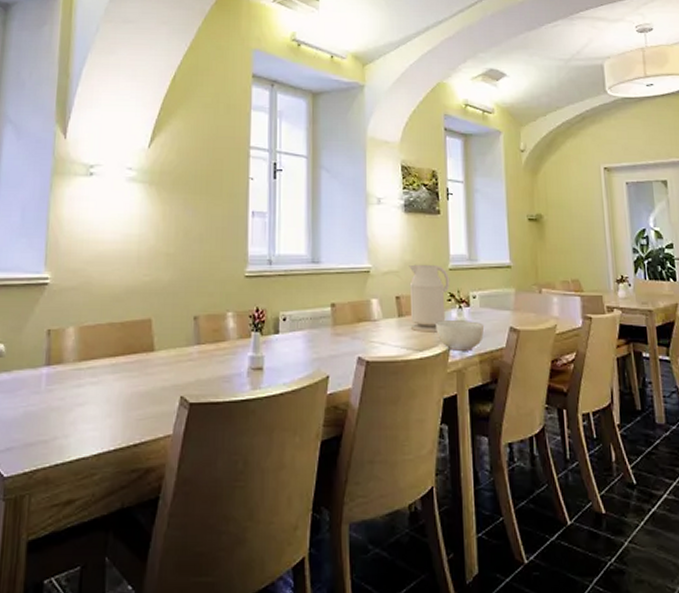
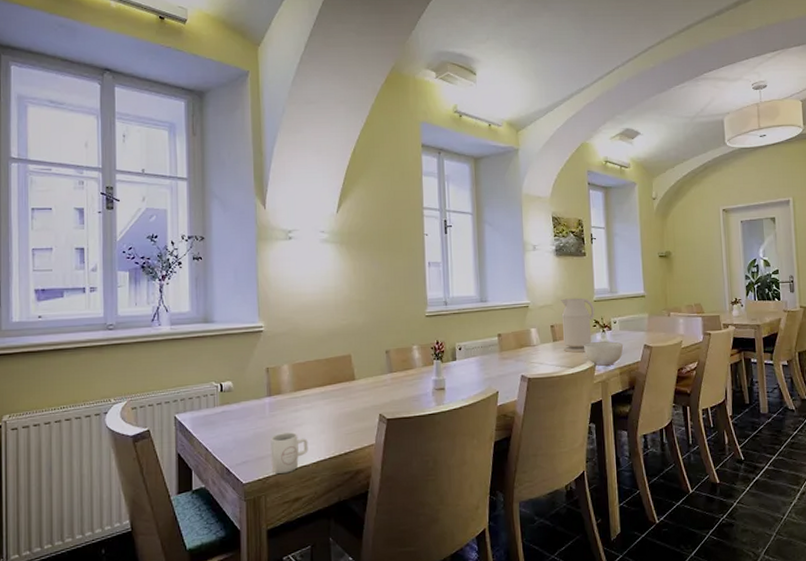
mug: none [41,414,90,466] -> present [270,432,309,474]

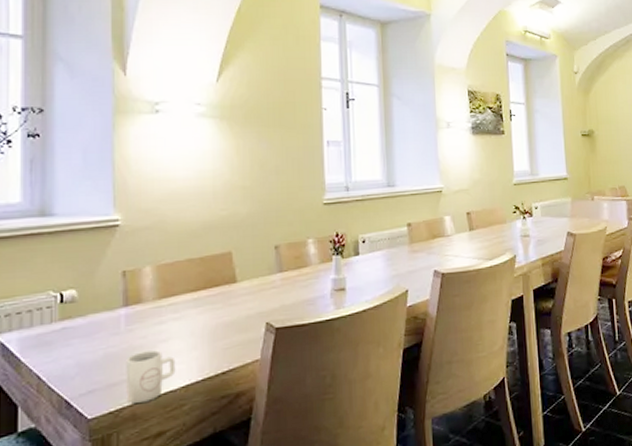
water jug: present [561,298,595,353] -> none [477,181,515,243]
bowl: present [583,341,624,366] -> none [502,229,546,257]

